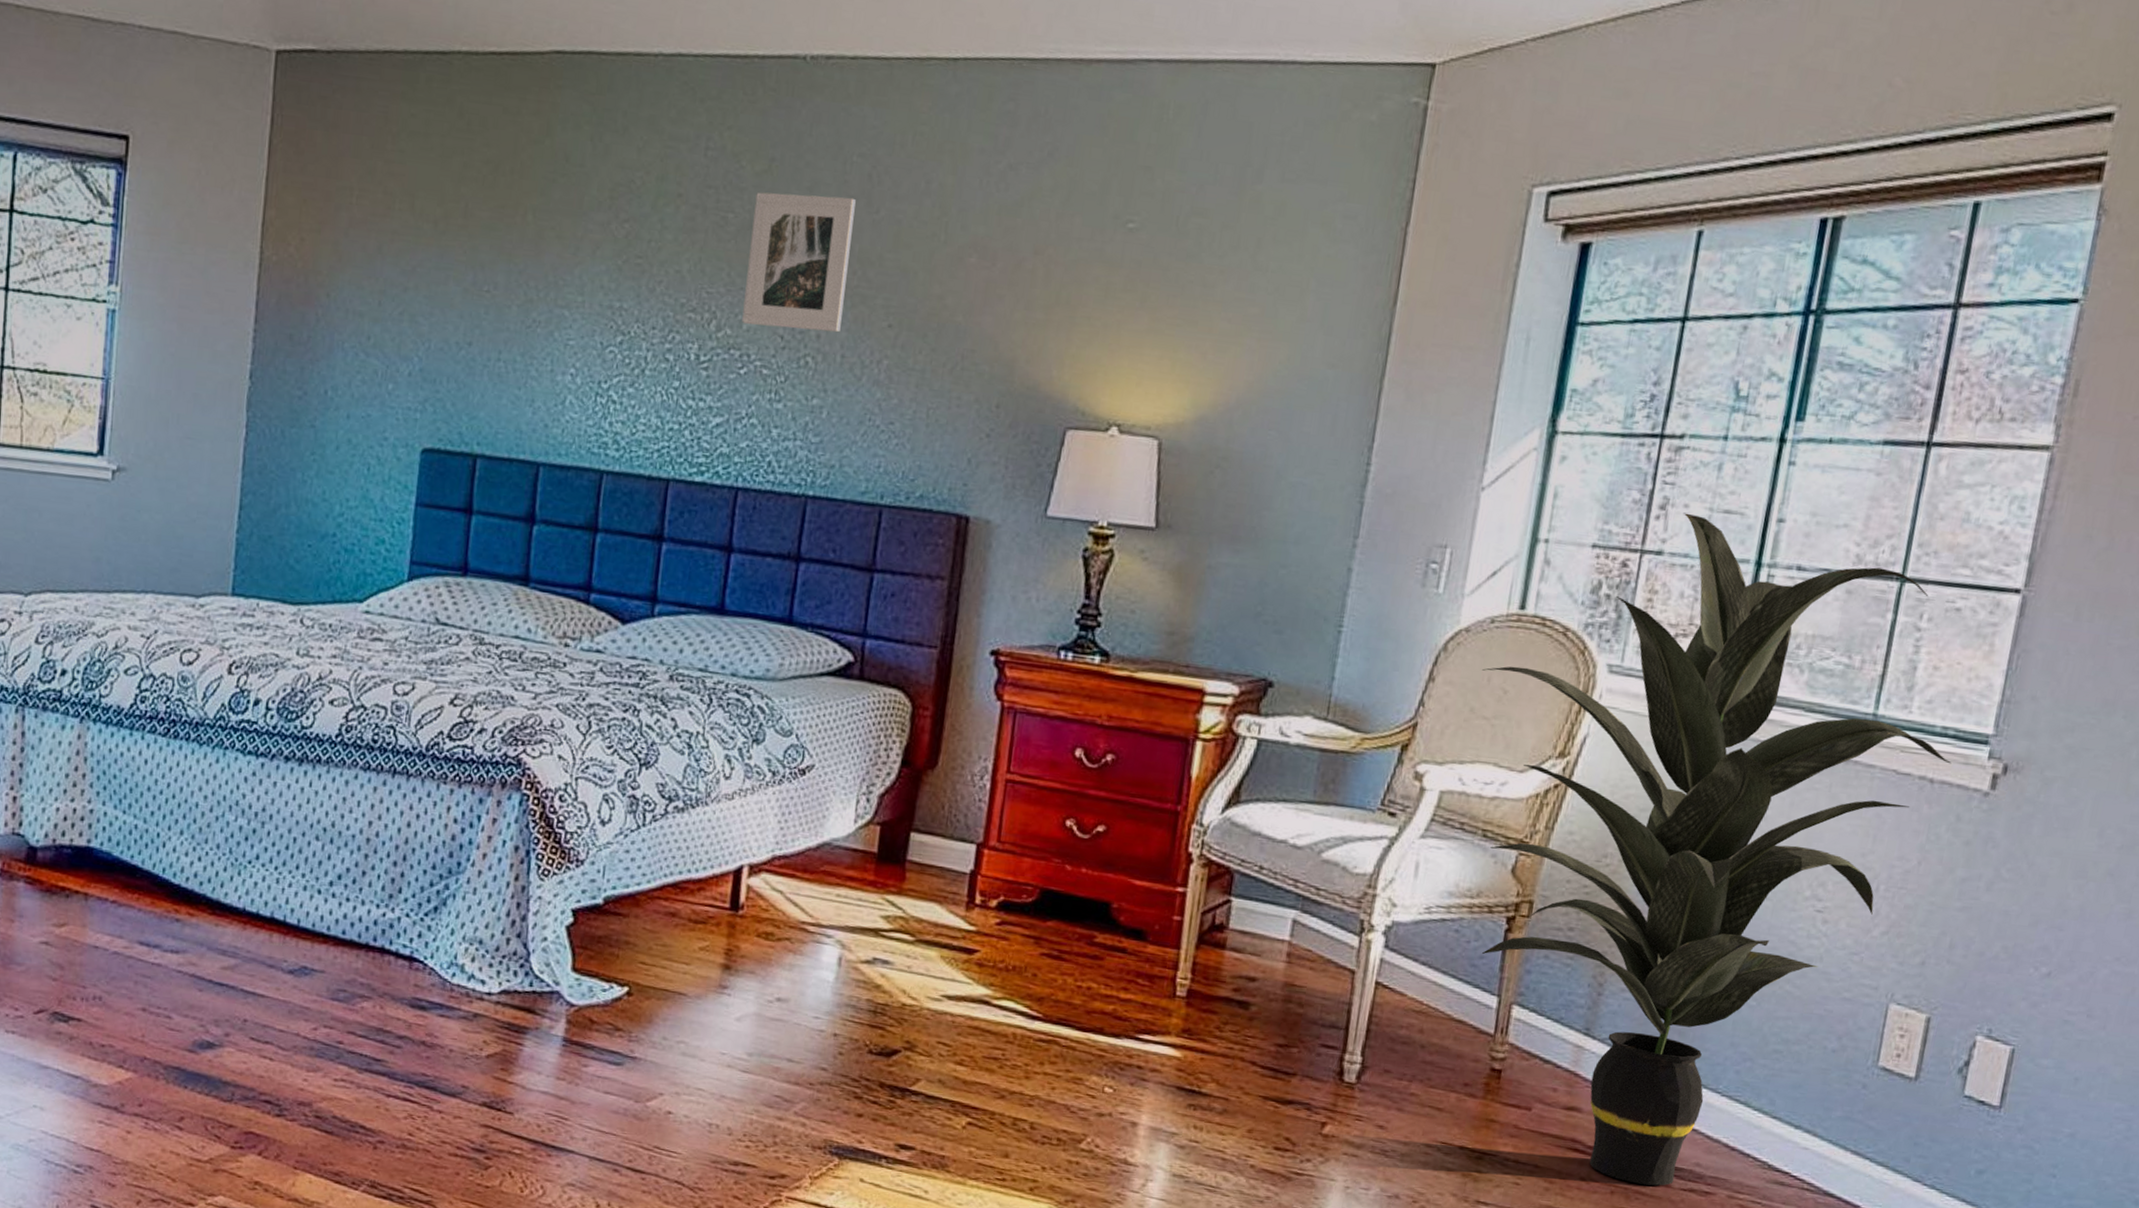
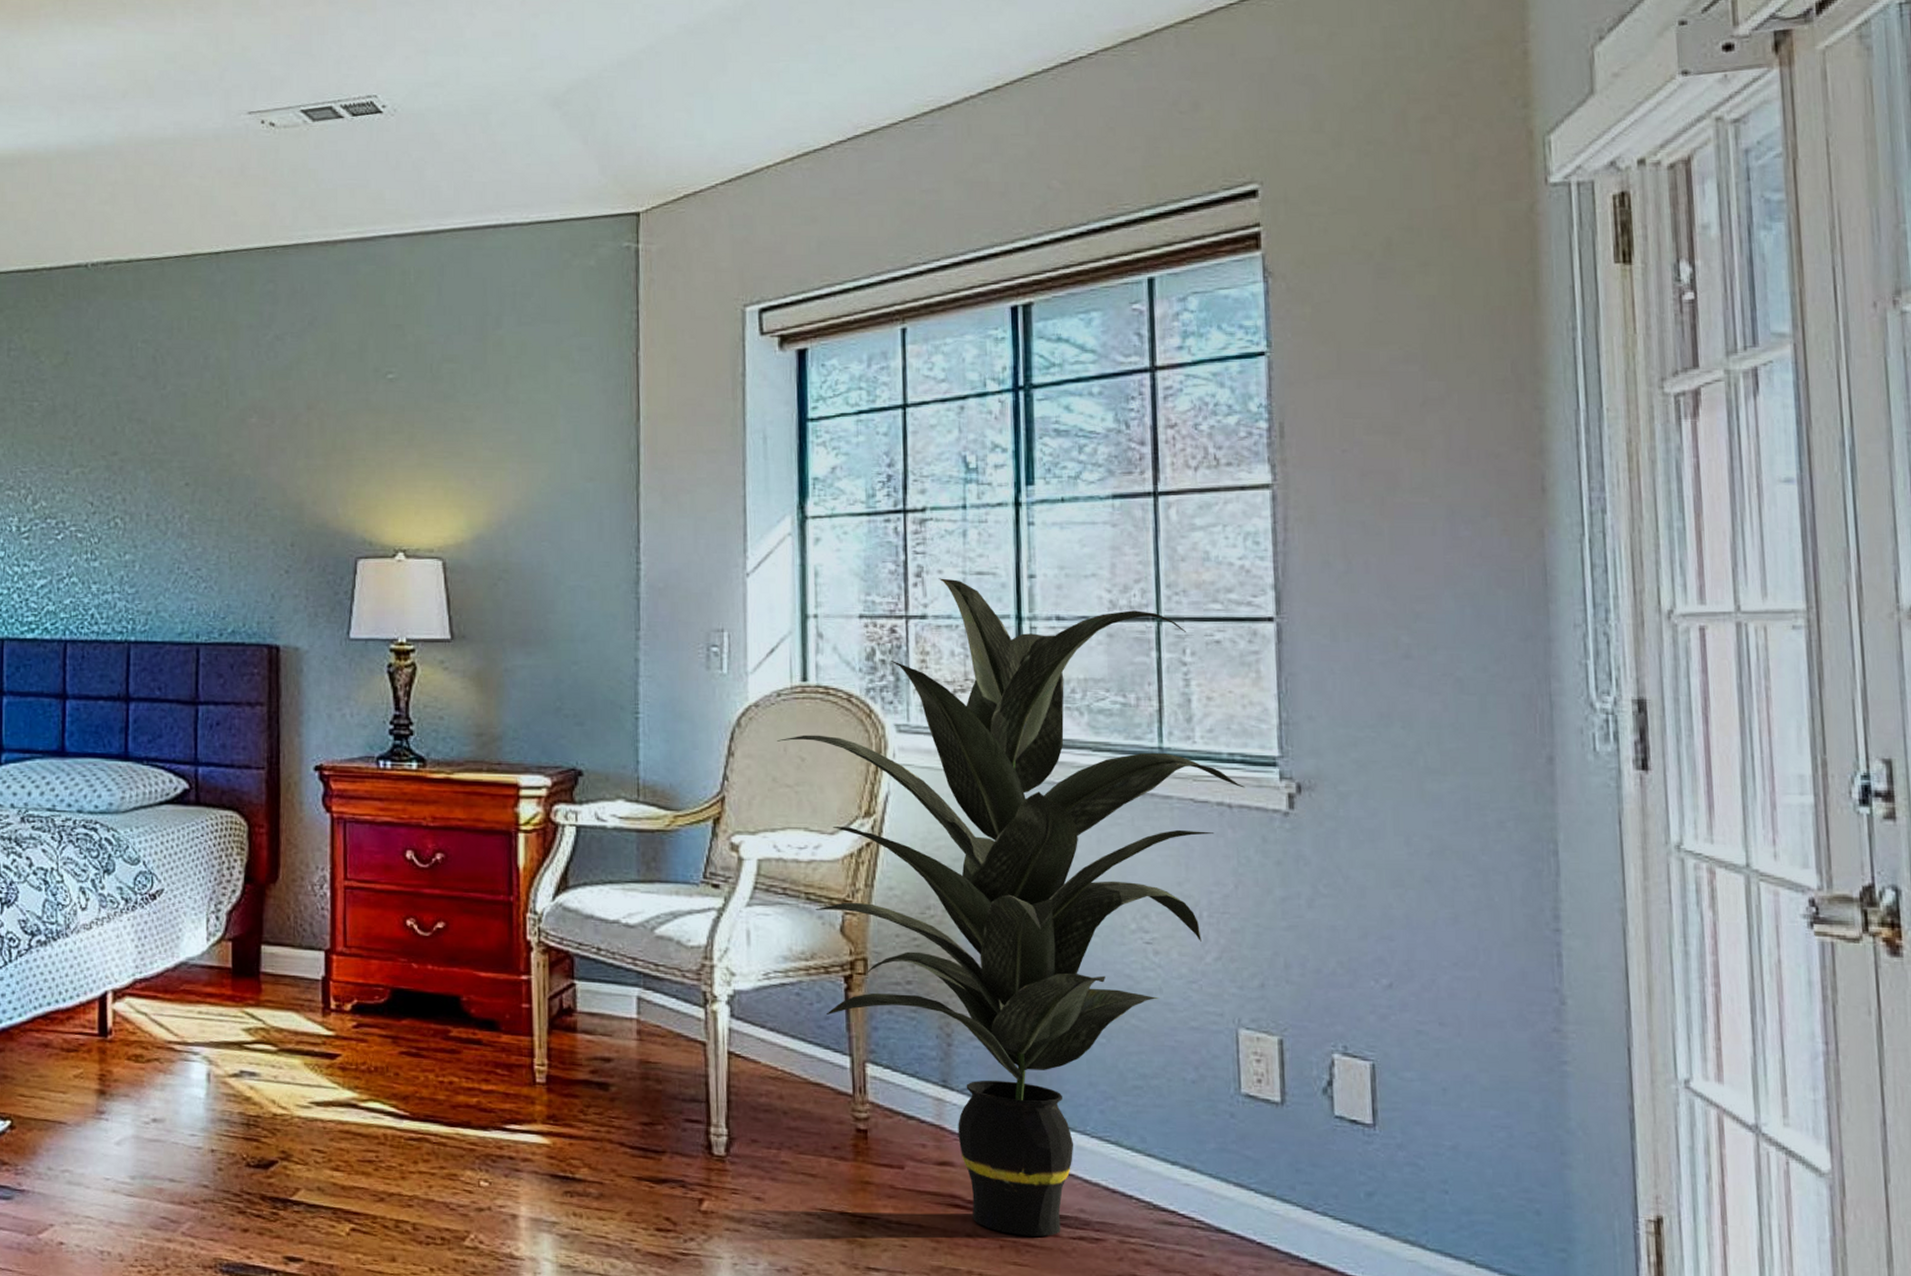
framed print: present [742,192,856,333] -> none [55,378,144,496]

